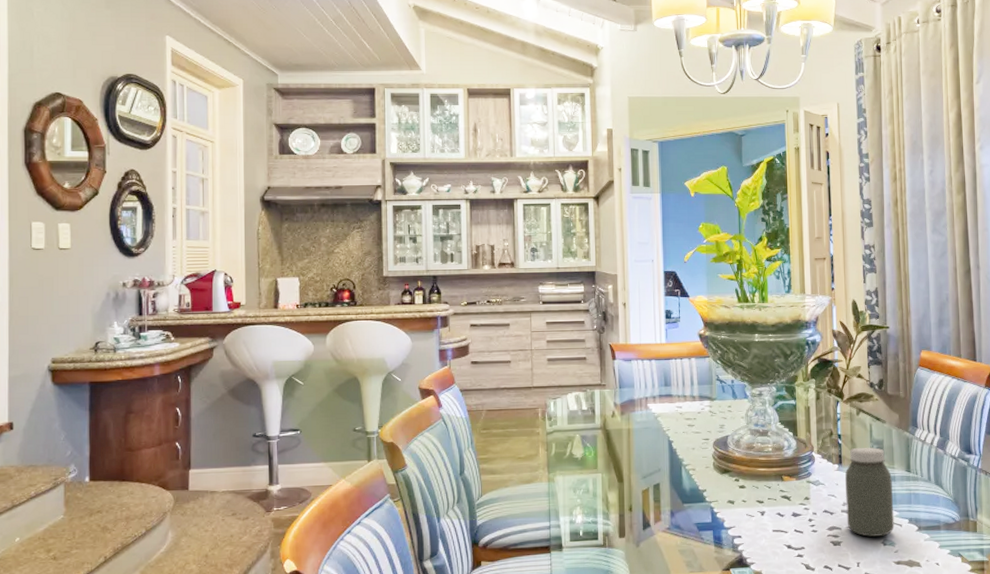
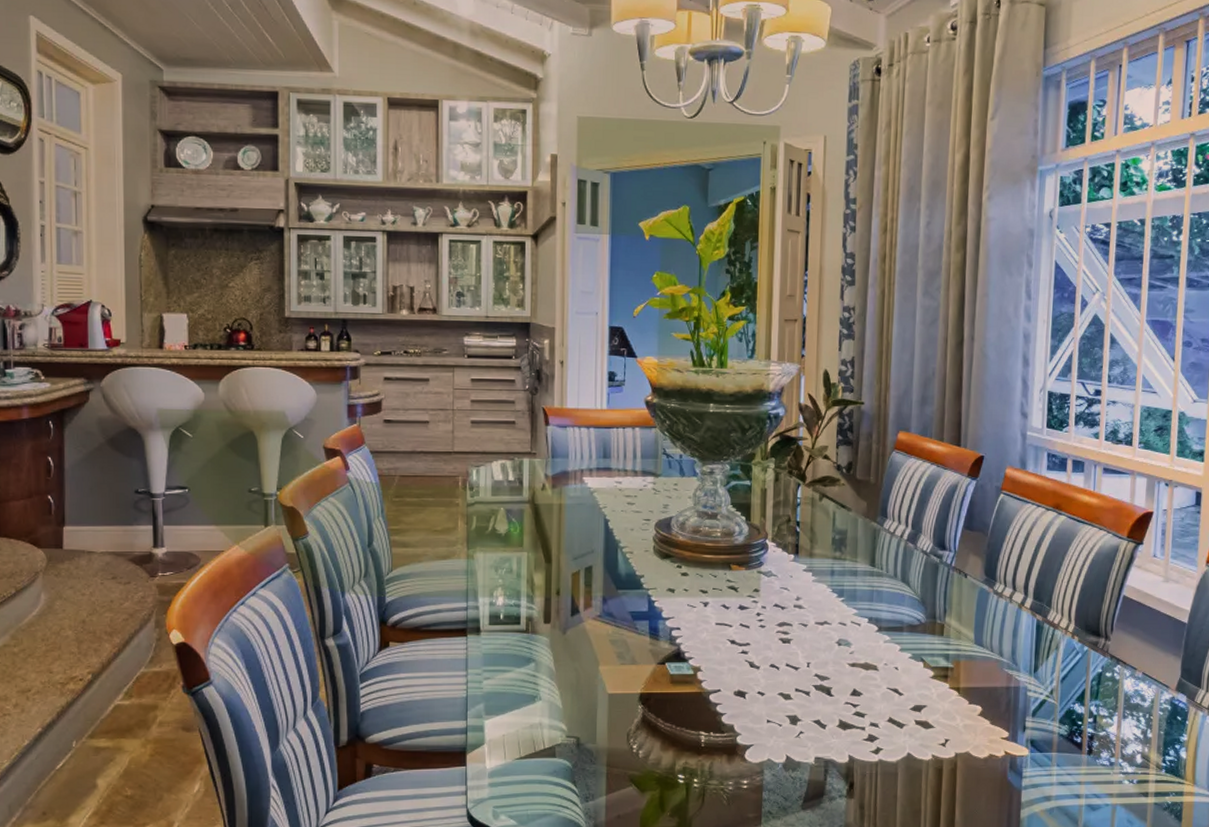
jar: present [844,447,894,537] -> none [799,536,854,635]

